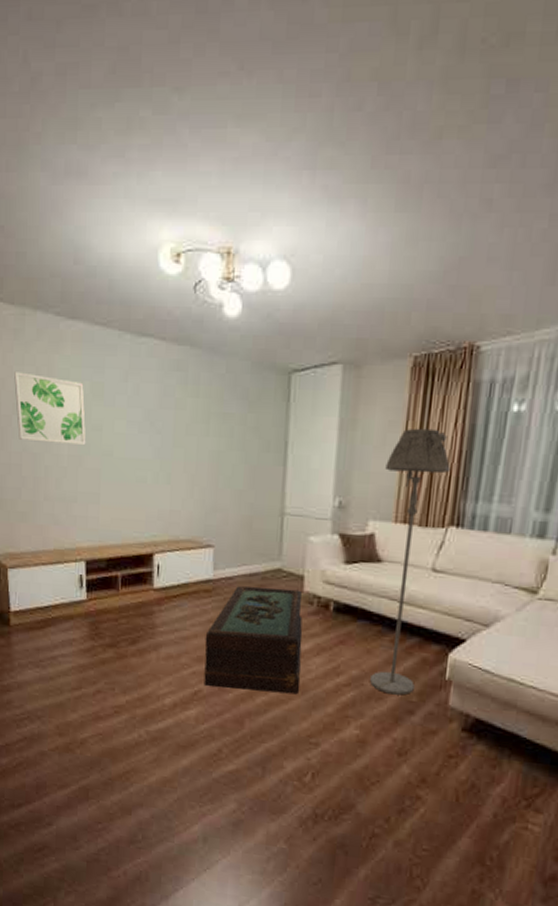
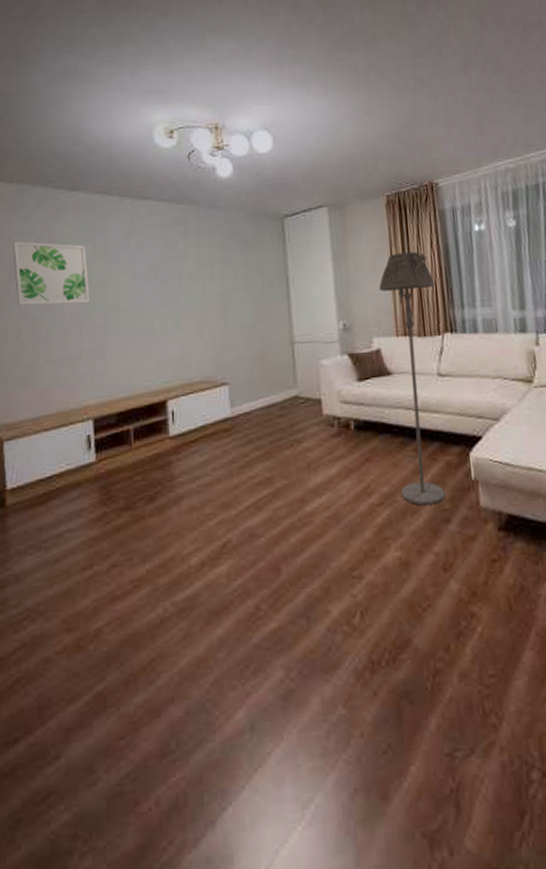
coffee table: present [204,586,303,695] -> none [228,414,334,535]

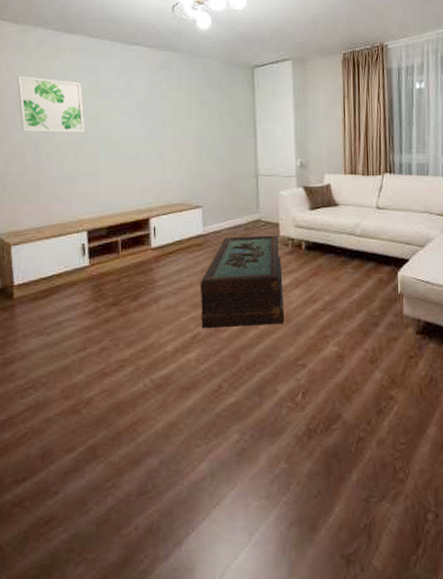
coffee table: none [228,414,334,535] -> present [200,235,285,329]
floor lamp: present [379,251,445,506] -> none [332,103,379,312]

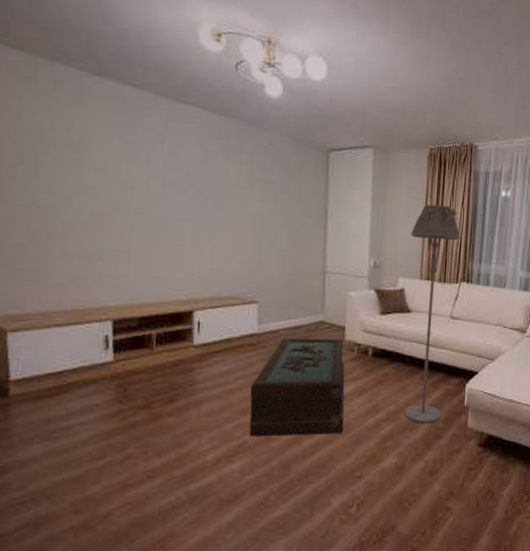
wall art: present [17,76,85,133] -> none [22,120,115,203]
floor lamp: none [332,103,379,312] -> present [405,204,461,423]

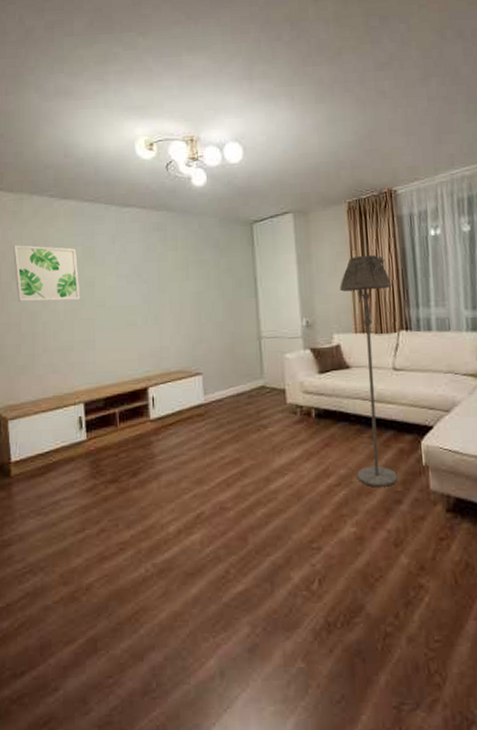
wall art: none [22,120,115,203] -> present [13,245,81,302]
coffee table: present [249,338,345,437] -> none [202,402,296,508]

